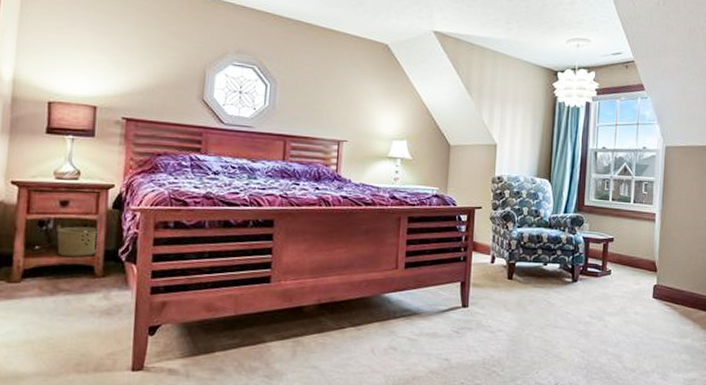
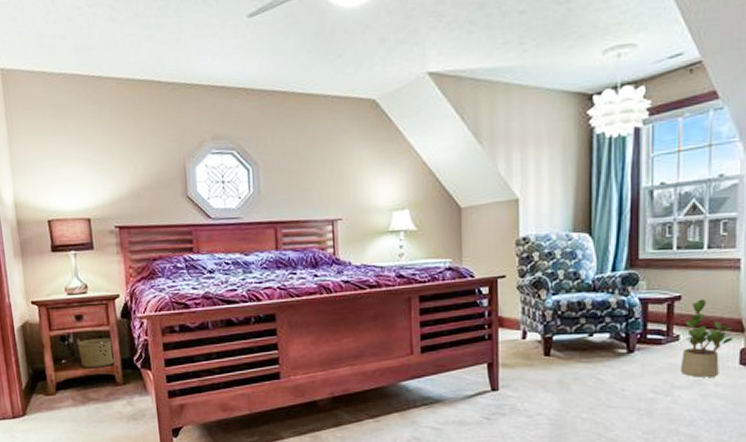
potted plant: none [610,242,649,307] -> present [680,299,733,377]

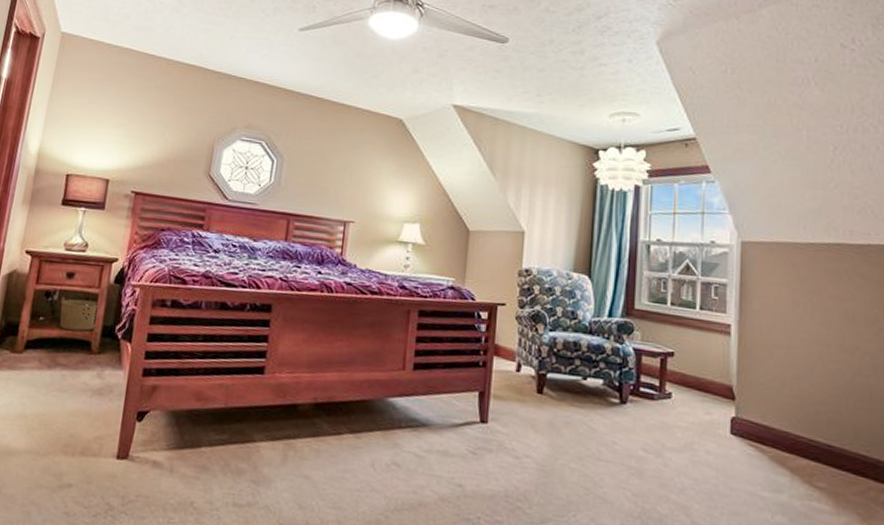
potted plant: present [680,299,733,377] -> none [671,359,724,444]

